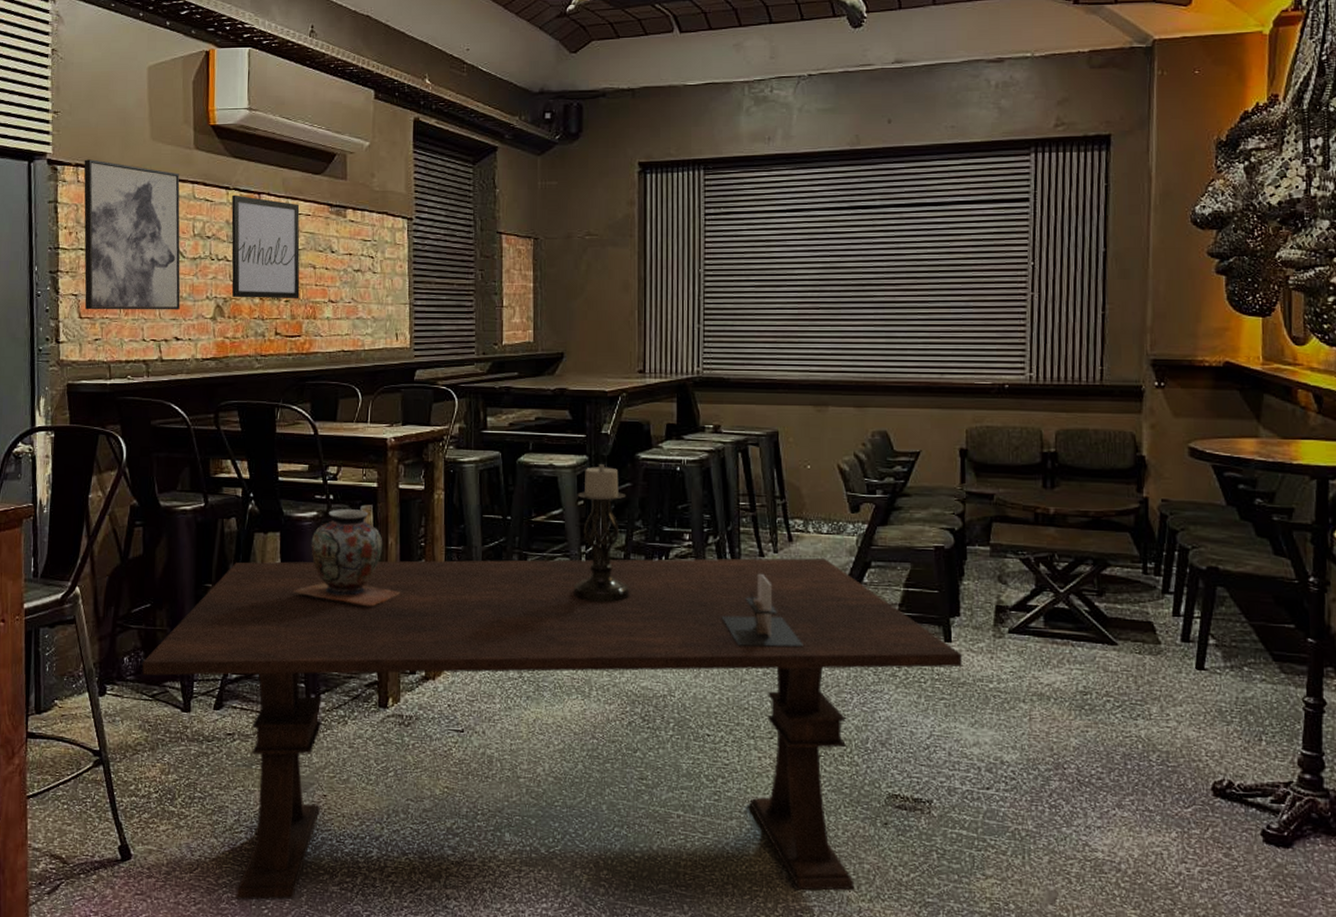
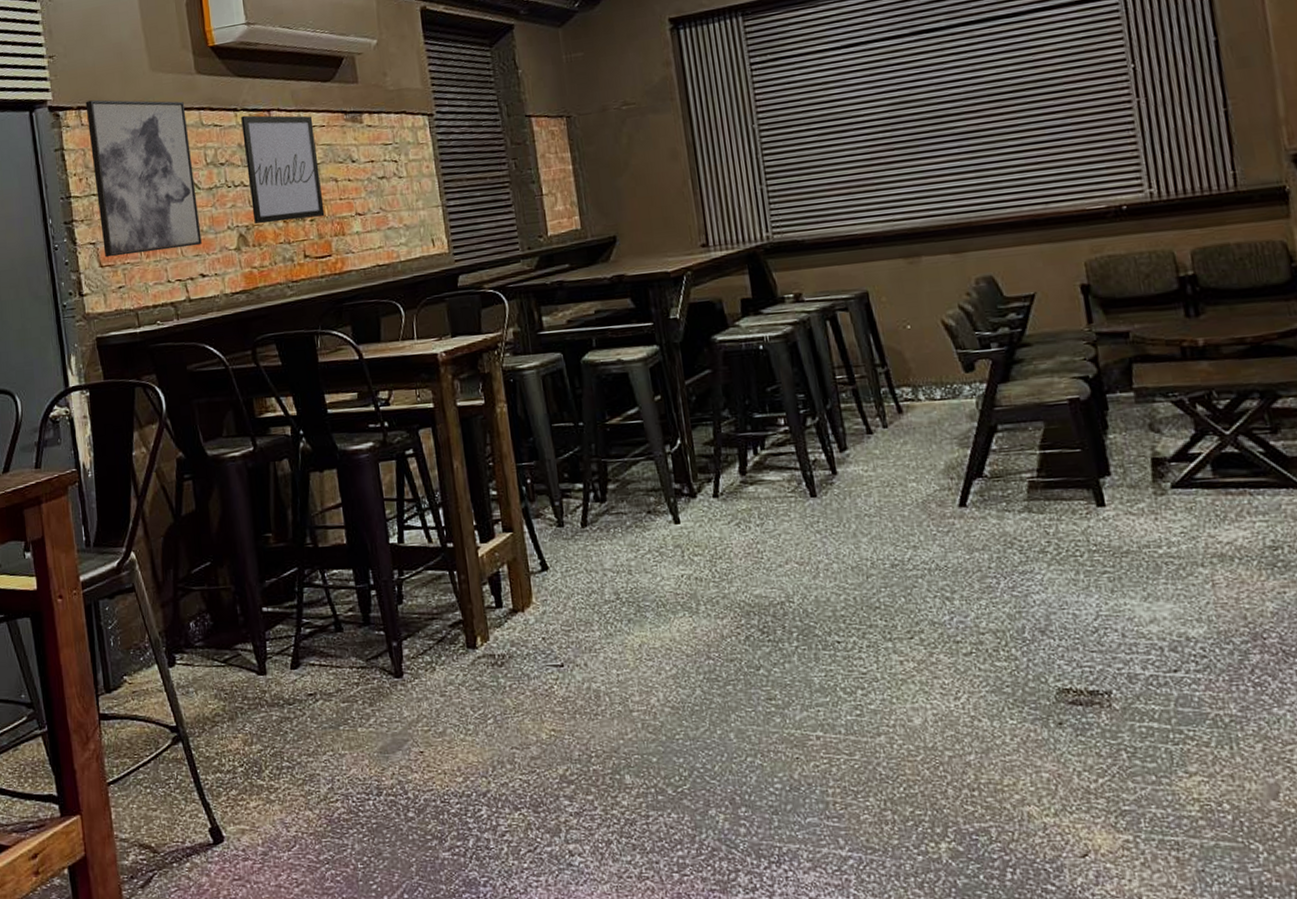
dining table: present [142,558,962,901] -> none [210,428,1122,876]
decorative vase: present [292,509,401,607] -> none [358,434,475,540]
candle holder: present [572,464,630,603] -> none [652,352,728,507]
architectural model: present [721,573,803,647] -> none [834,453,933,537]

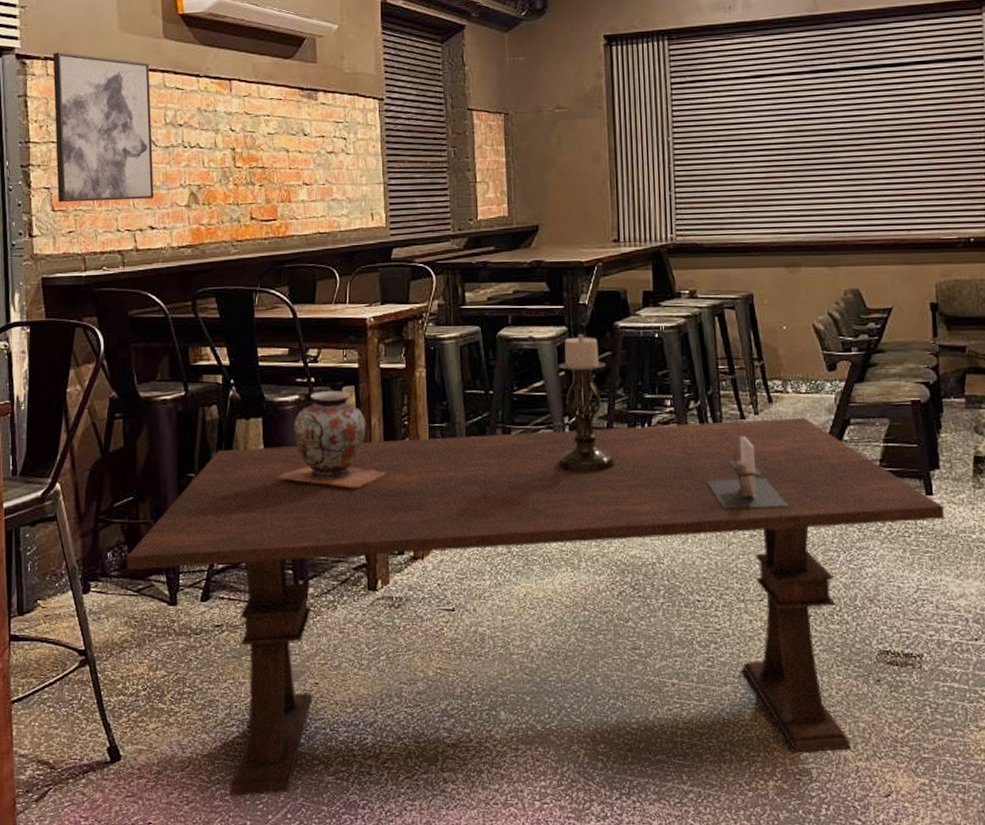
dining table: none [210,428,1122,876] -> present [126,418,944,796]
wall art: present [241,115,325,225] -> none [203,82,274,185]
decorative vase: none [358,434,475,540] -> present [277,391,386,489]
candle holder: none [652,352,728,507] -> present [557,334,615,473]
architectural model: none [834,453,933,537] -> present [706,436,788,509]

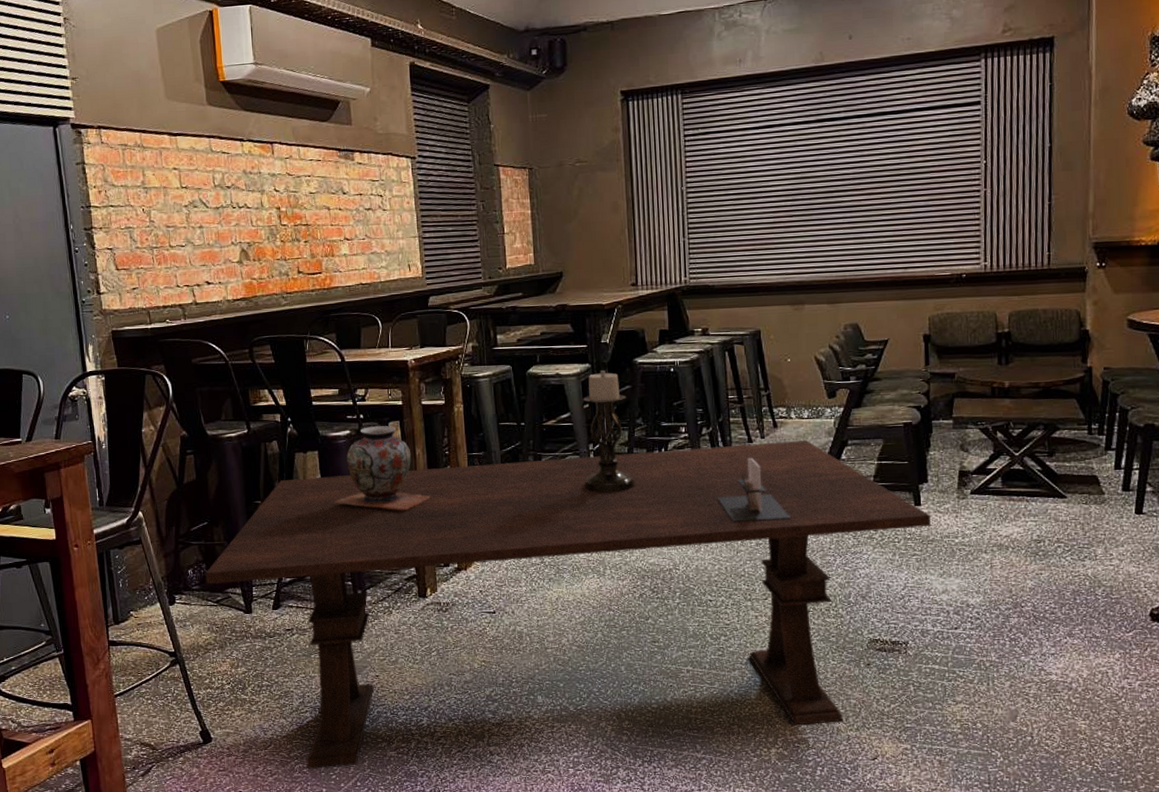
wall art: present [53,52,154,203] -> none [105,121,208,262]

